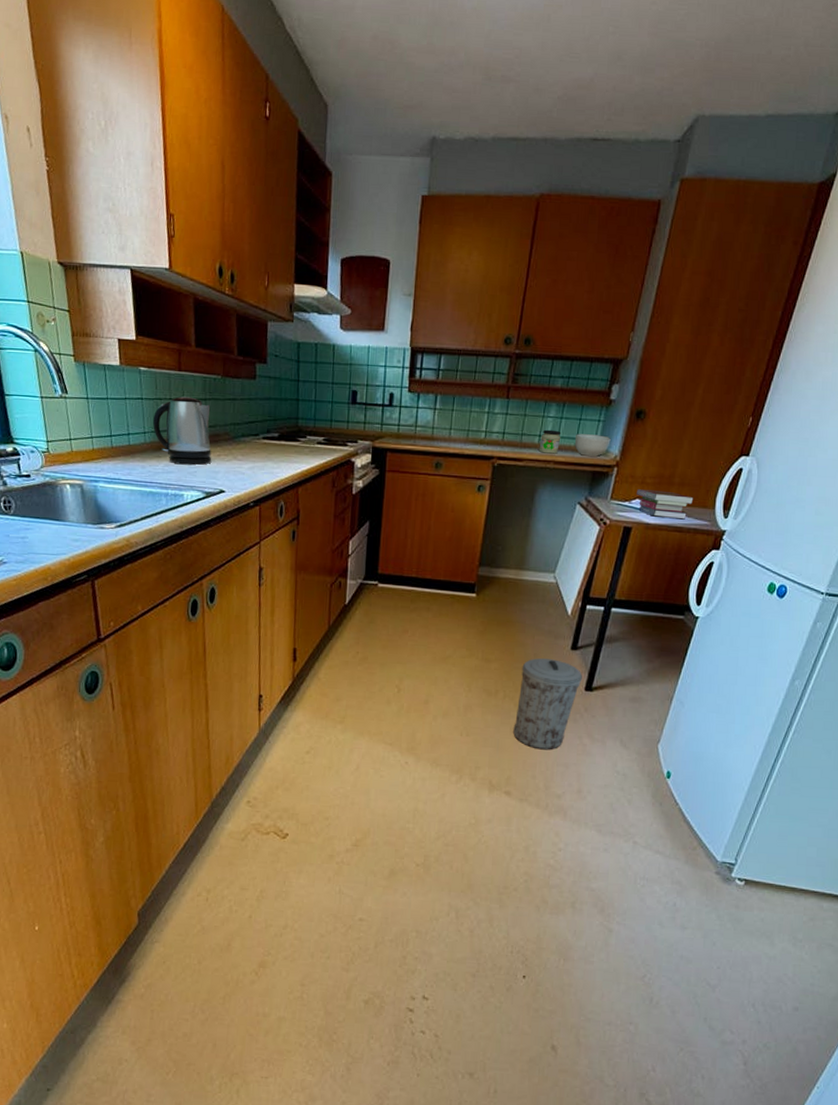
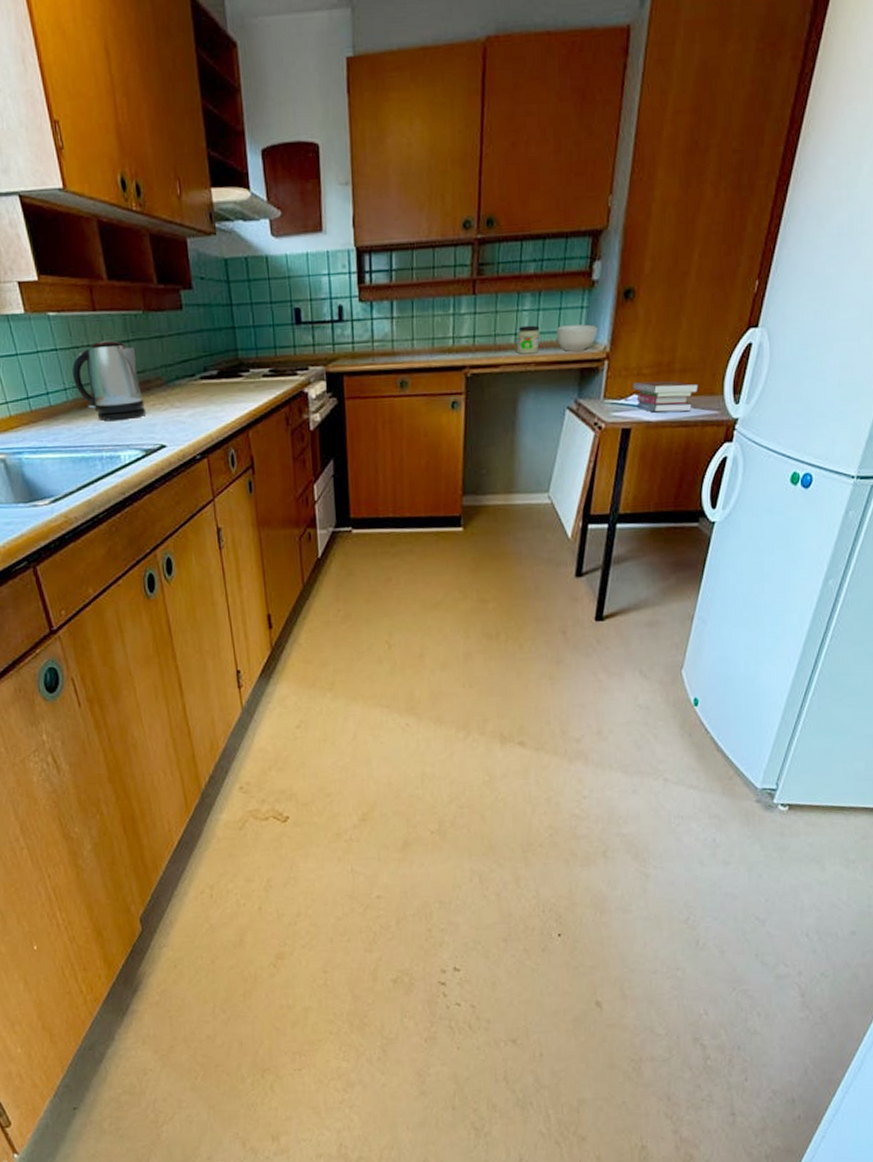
trash can: present [513,658,583,750] -> none [520,590,591,692]

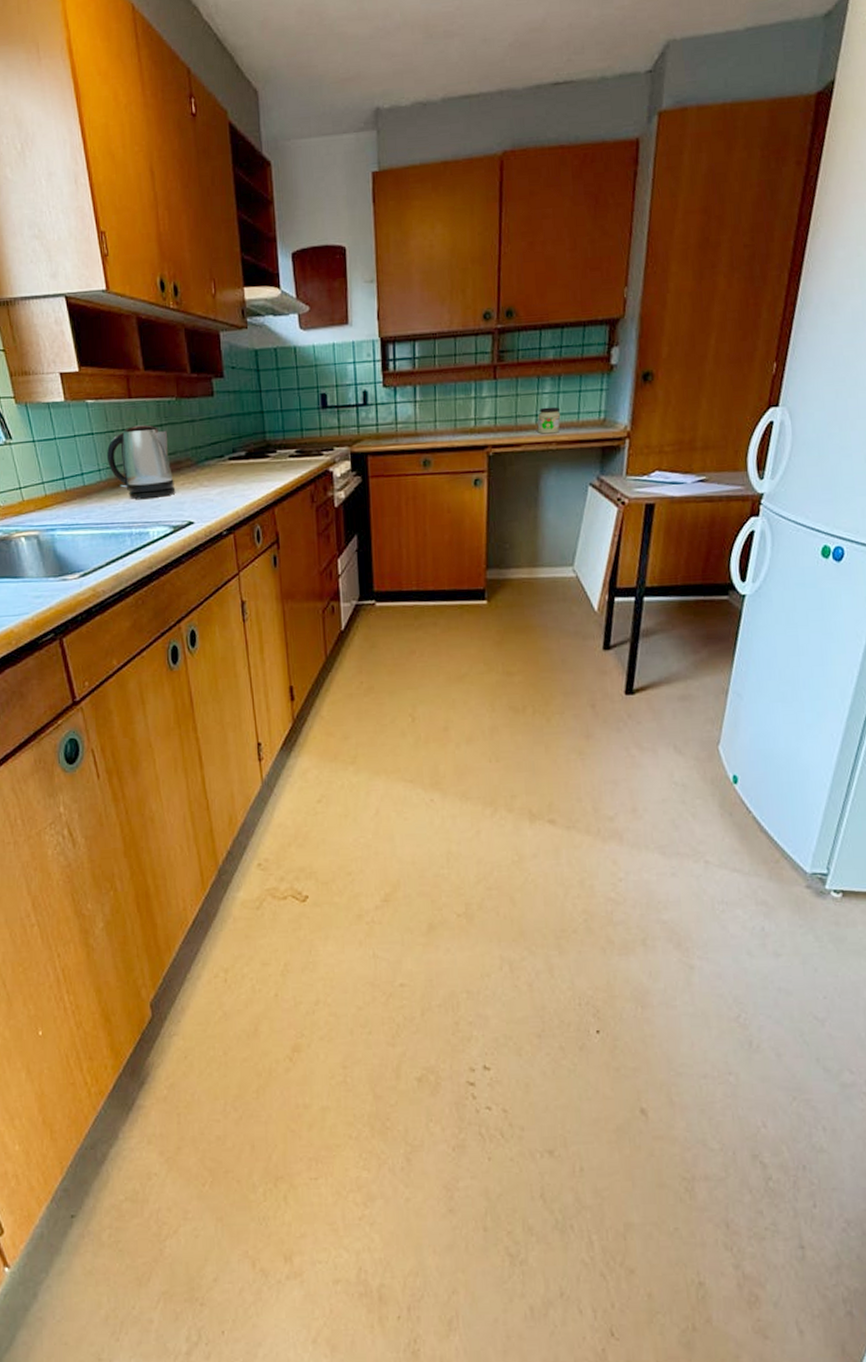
bowl: present [556,324,598,353] -> none [576,405,618,432]
books: present [632,380,699,413] -> none [654,457,722,489]

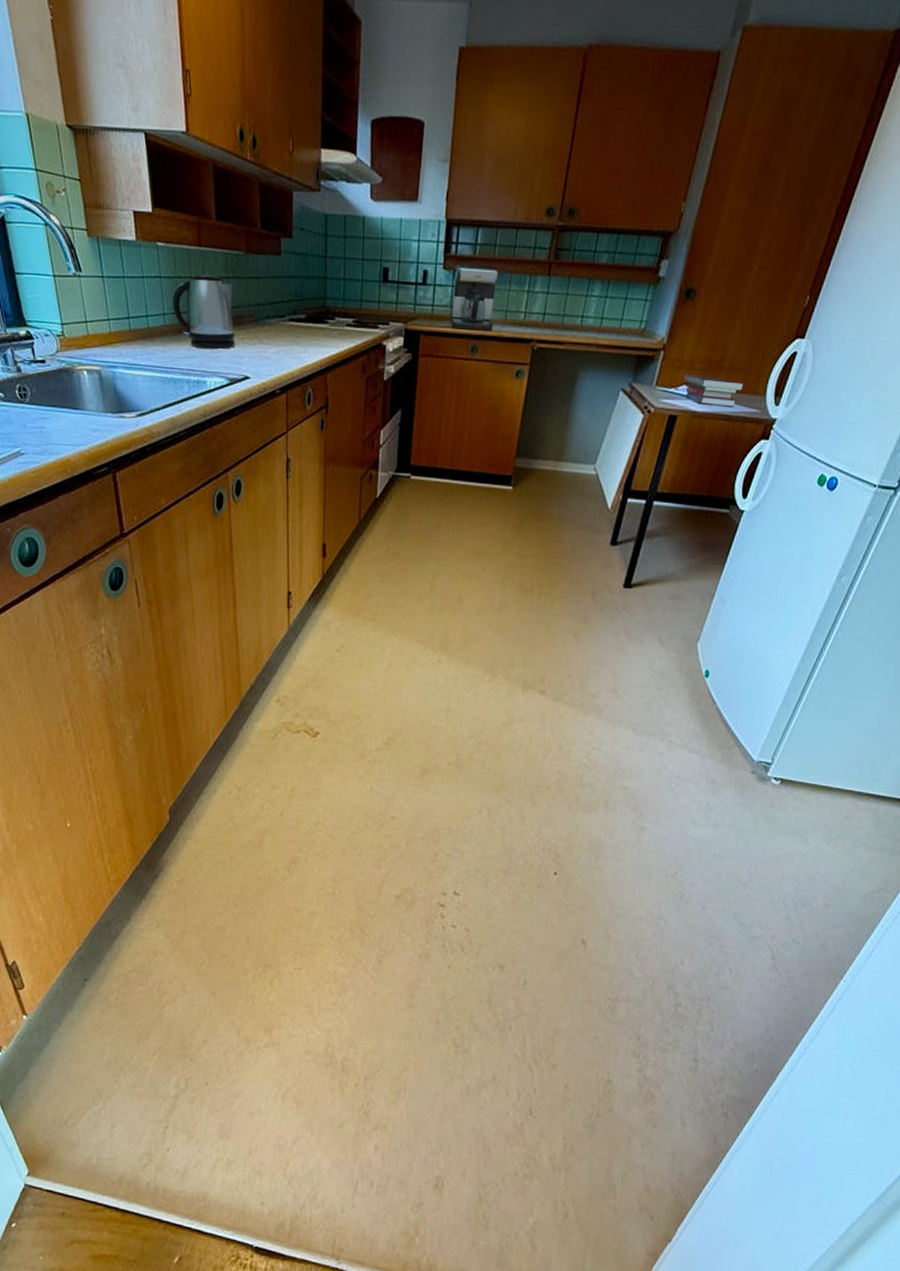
coffee maker: none [396,377,443,446] -> present [450,263,499,331]
jar: present [537,407,561,434] -> none [581,310,606,337]
books: none [654,457,722,489] -> present [682,374,744,407]

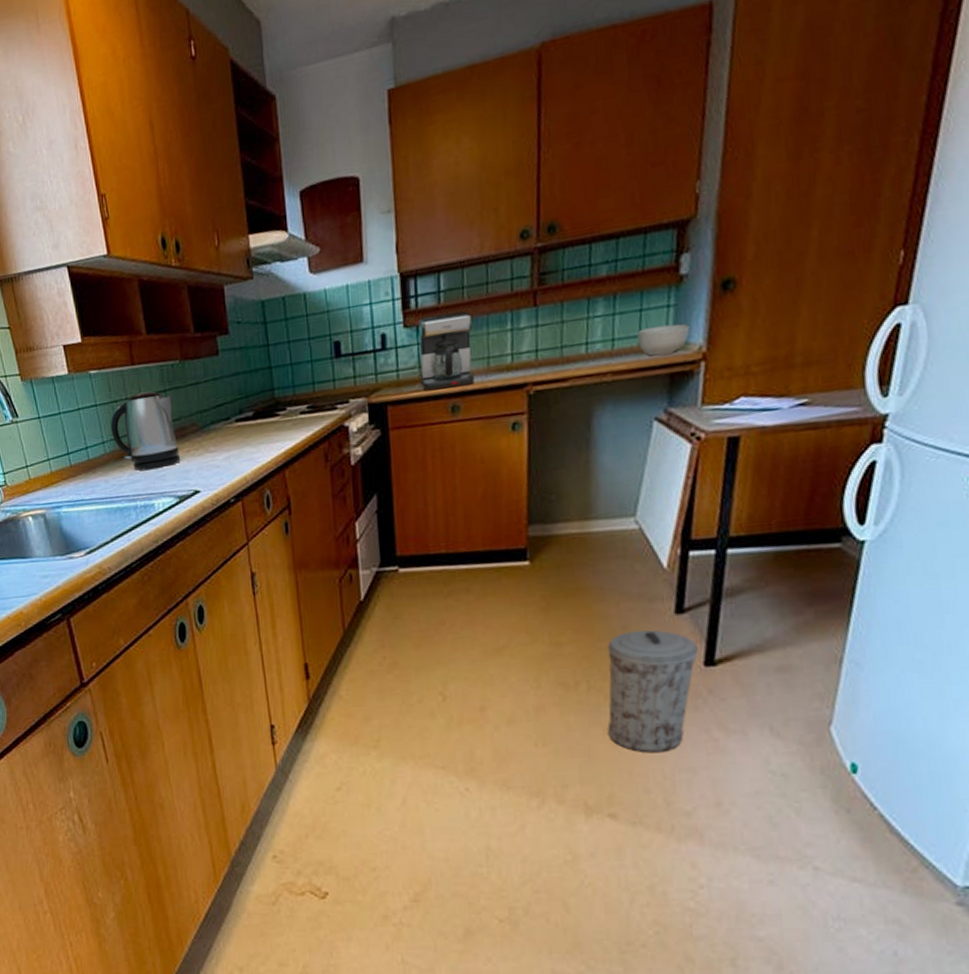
trash can: none [549,554,622,649] -> present [607,630,698,753]
bowl: none [619,314,658,340] -> present [636,323,690,357]
books: present [682,374,744,407] -> none [738,377,829,416]

